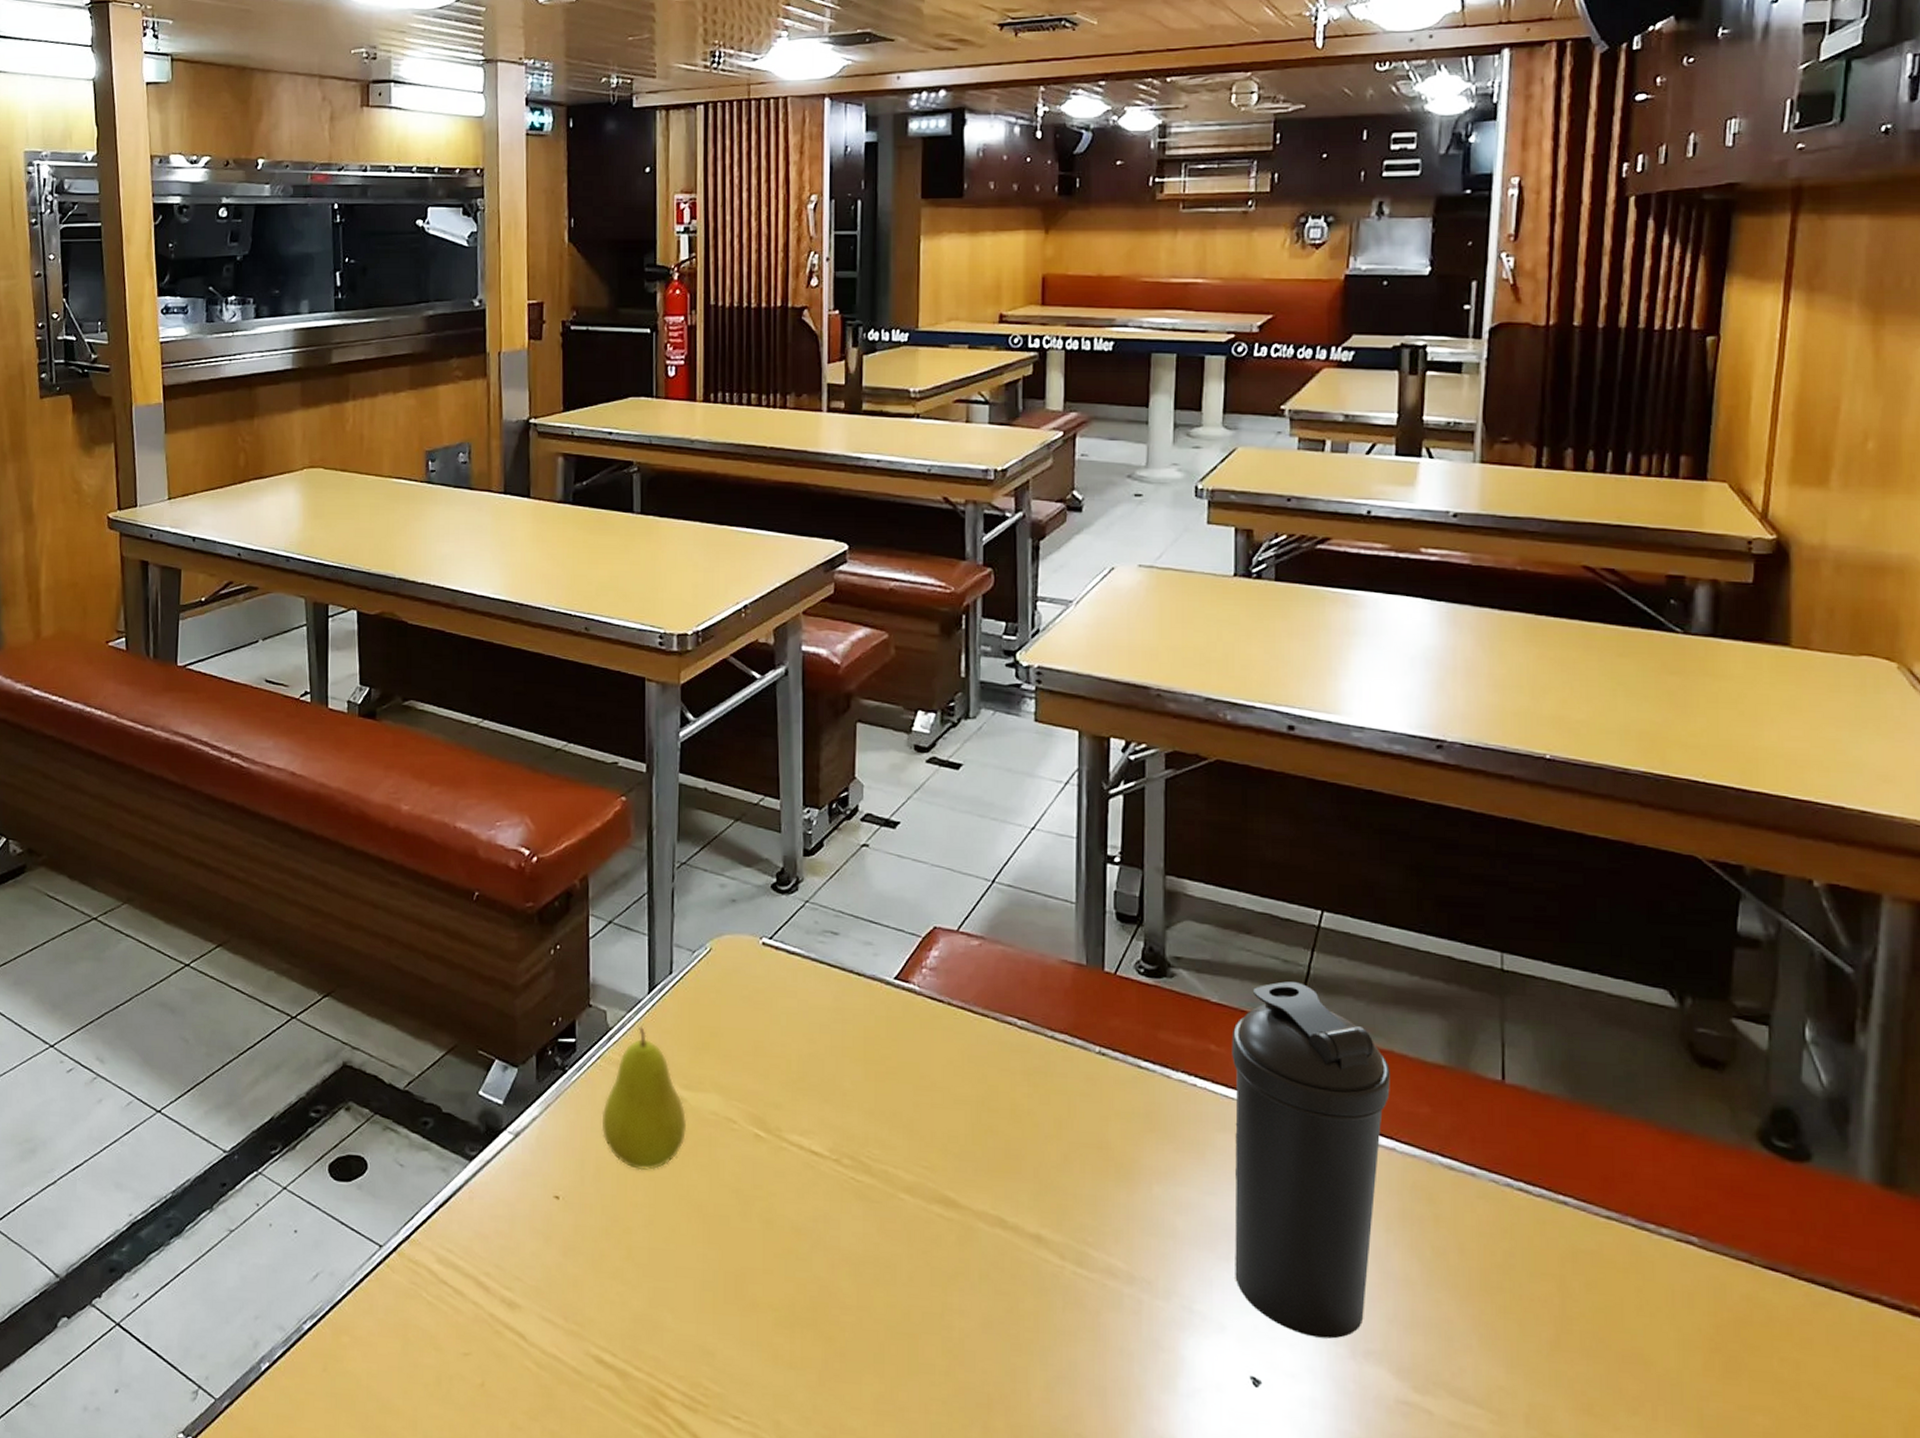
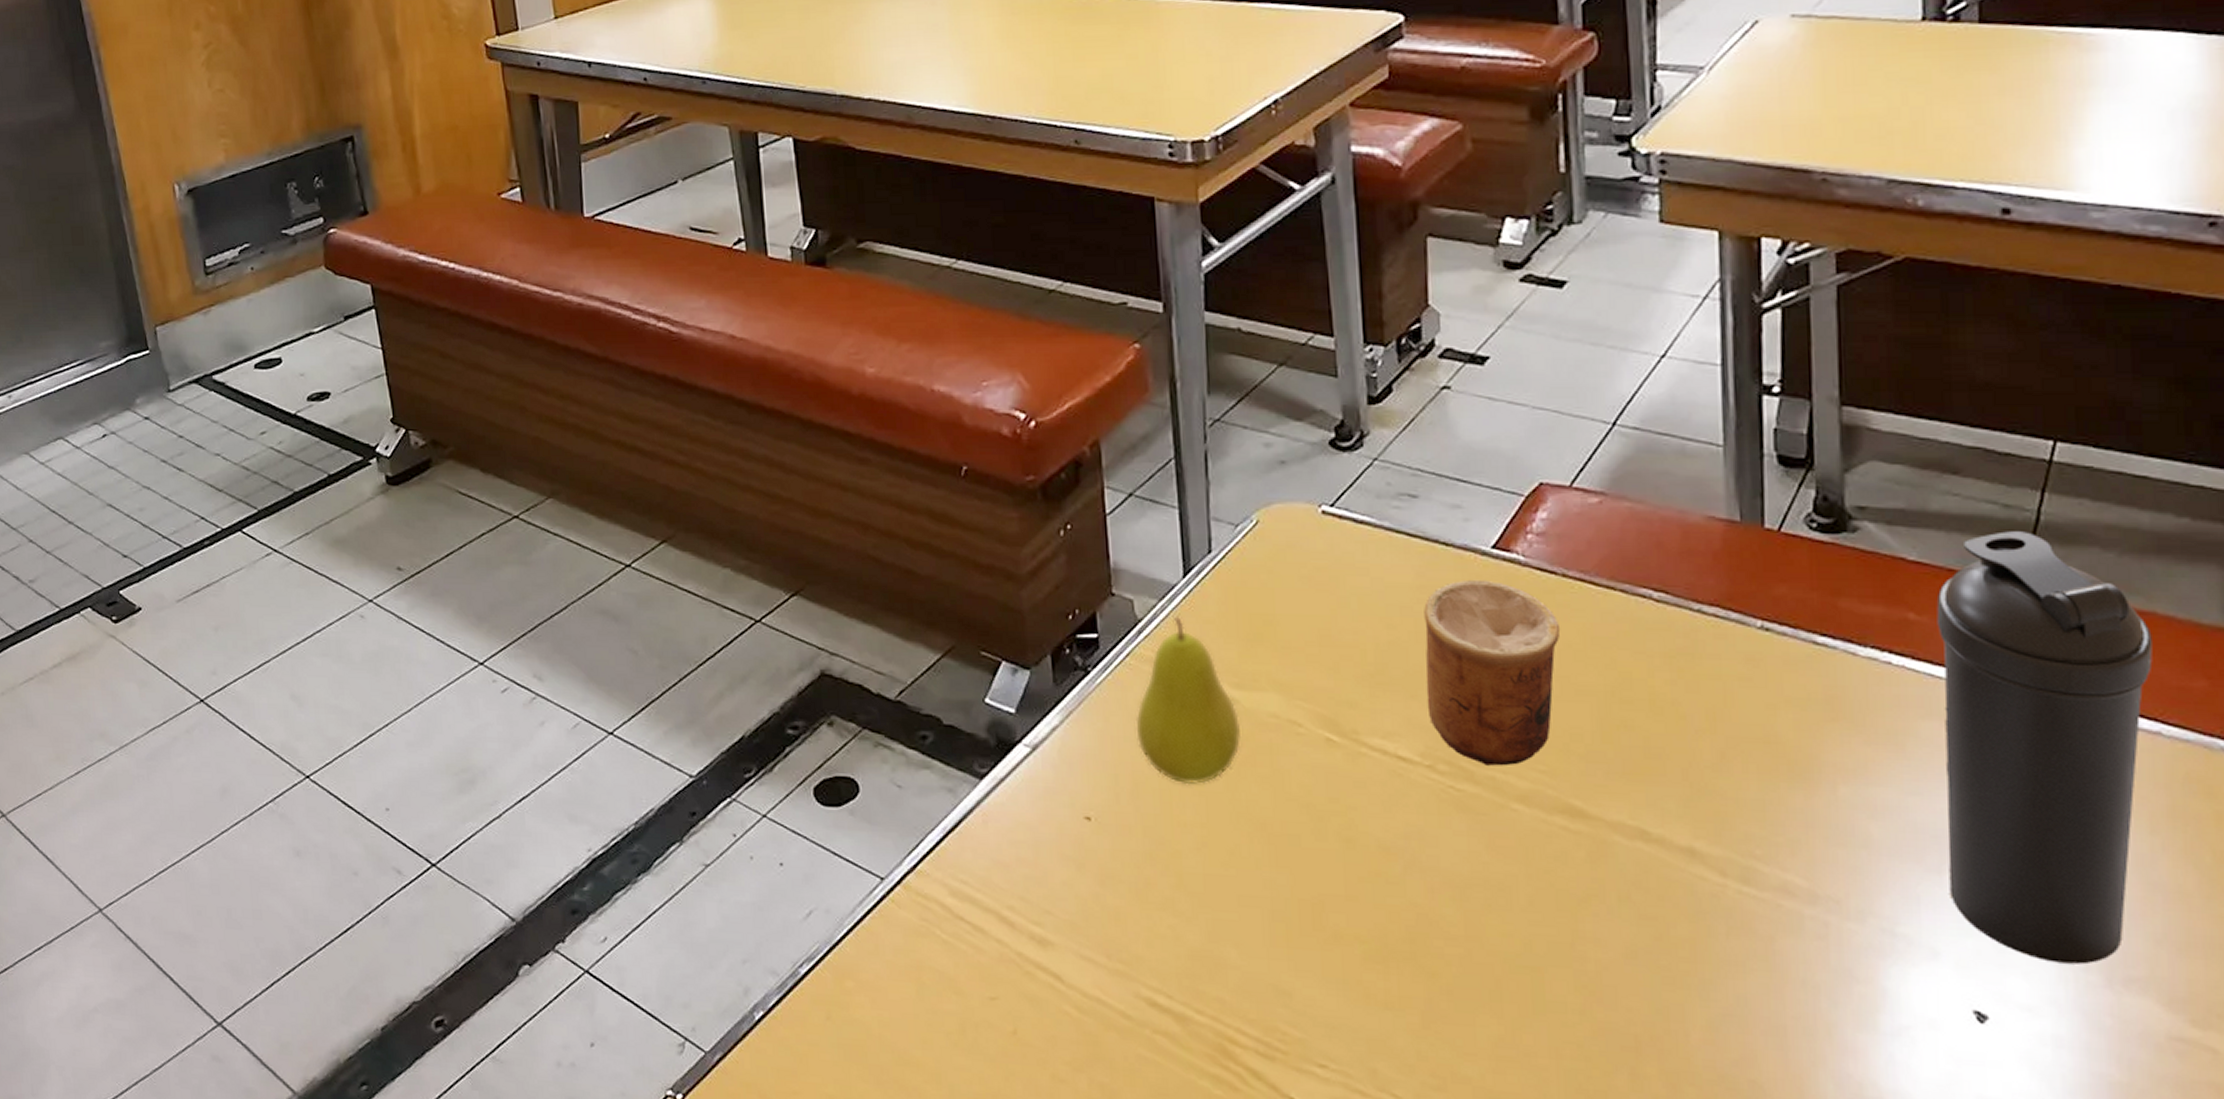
cup: none [837,1004,945,1162] -> present [1424,579,1561,766]

